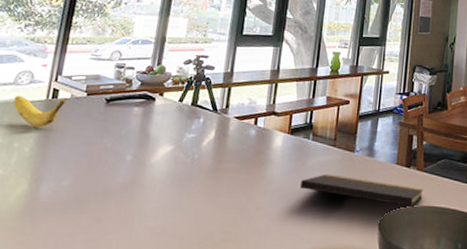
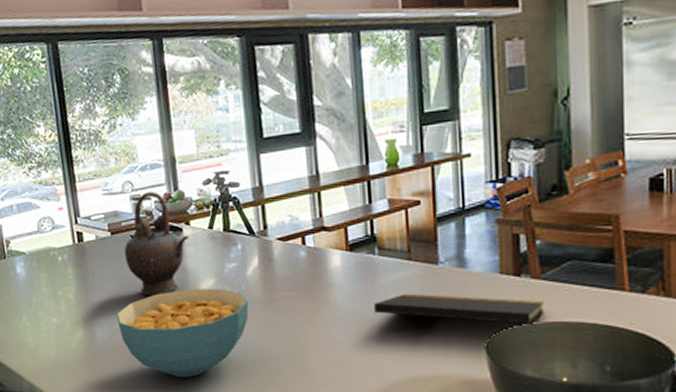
banana: present [13,95,67,128] -> none [43,240,94,274]
cereal bowl: none [66,153,197,239] -> present [116,288,249,377]
teapot: none [93,63,160,157] -> present [124,192,189,296]

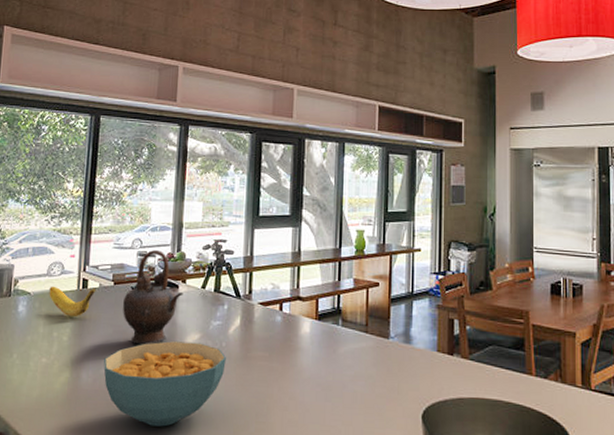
banana: none [43,240,94,274] -> present [49,286,96,318]
notepad: present [374,293,545,326] -> none [334,362,471,400]

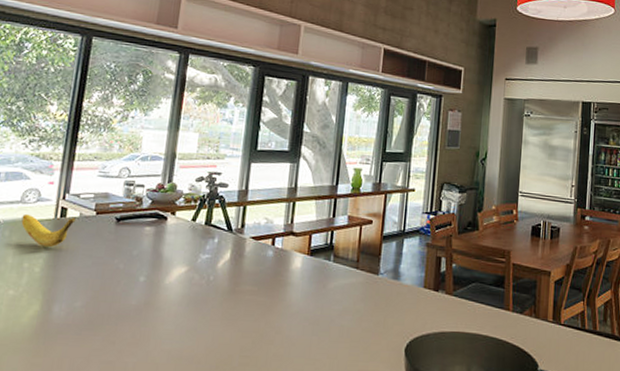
cereal bowl: present [104,341,226,427] -> none [79,274,213,362]
teapot: present [122,250,183,345] -> none [104,180,172,278]

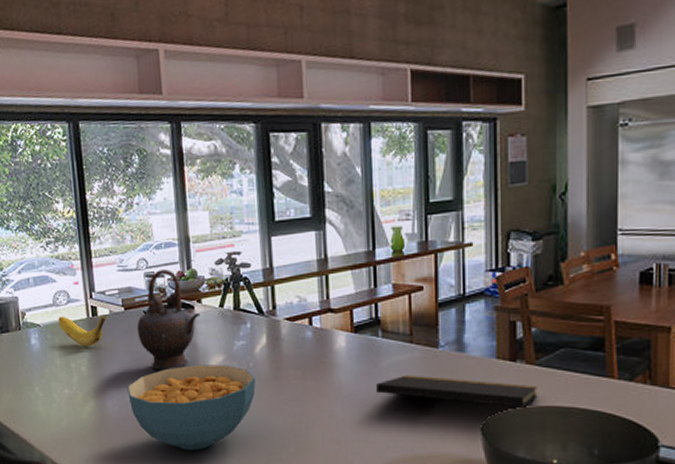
cereal bowl: none [79,274,213,362] -> present [127,365,256,450]
teapot: none [104,180,172,278] -> present [136,269,201,371]
notepad: none [322,297,453,334] -> present [376,375,538,409]

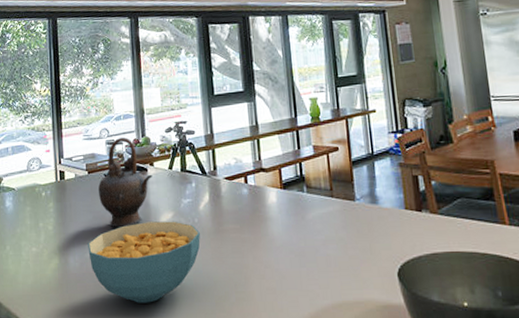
banana: present [58,315,107,347] -> none [31,178,73,208]
notepad: present [376,375,538,409] -> none [304,226,444,255]

